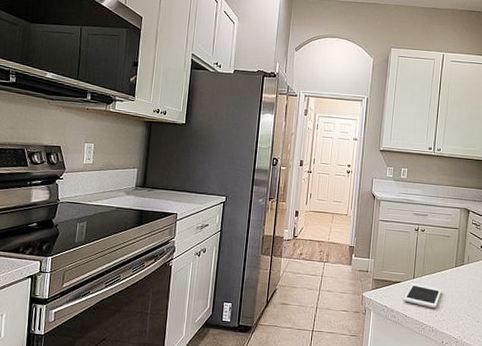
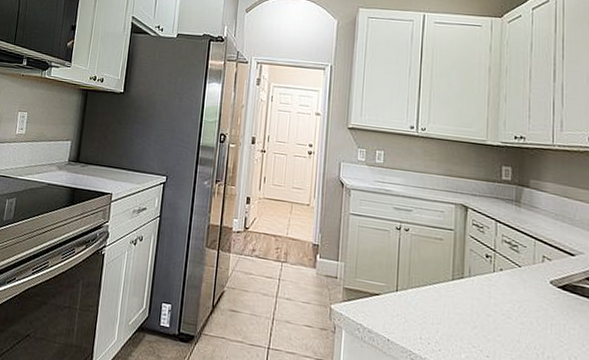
cell phone: present [403,283,442,309] -> none [384,297,436,334]

